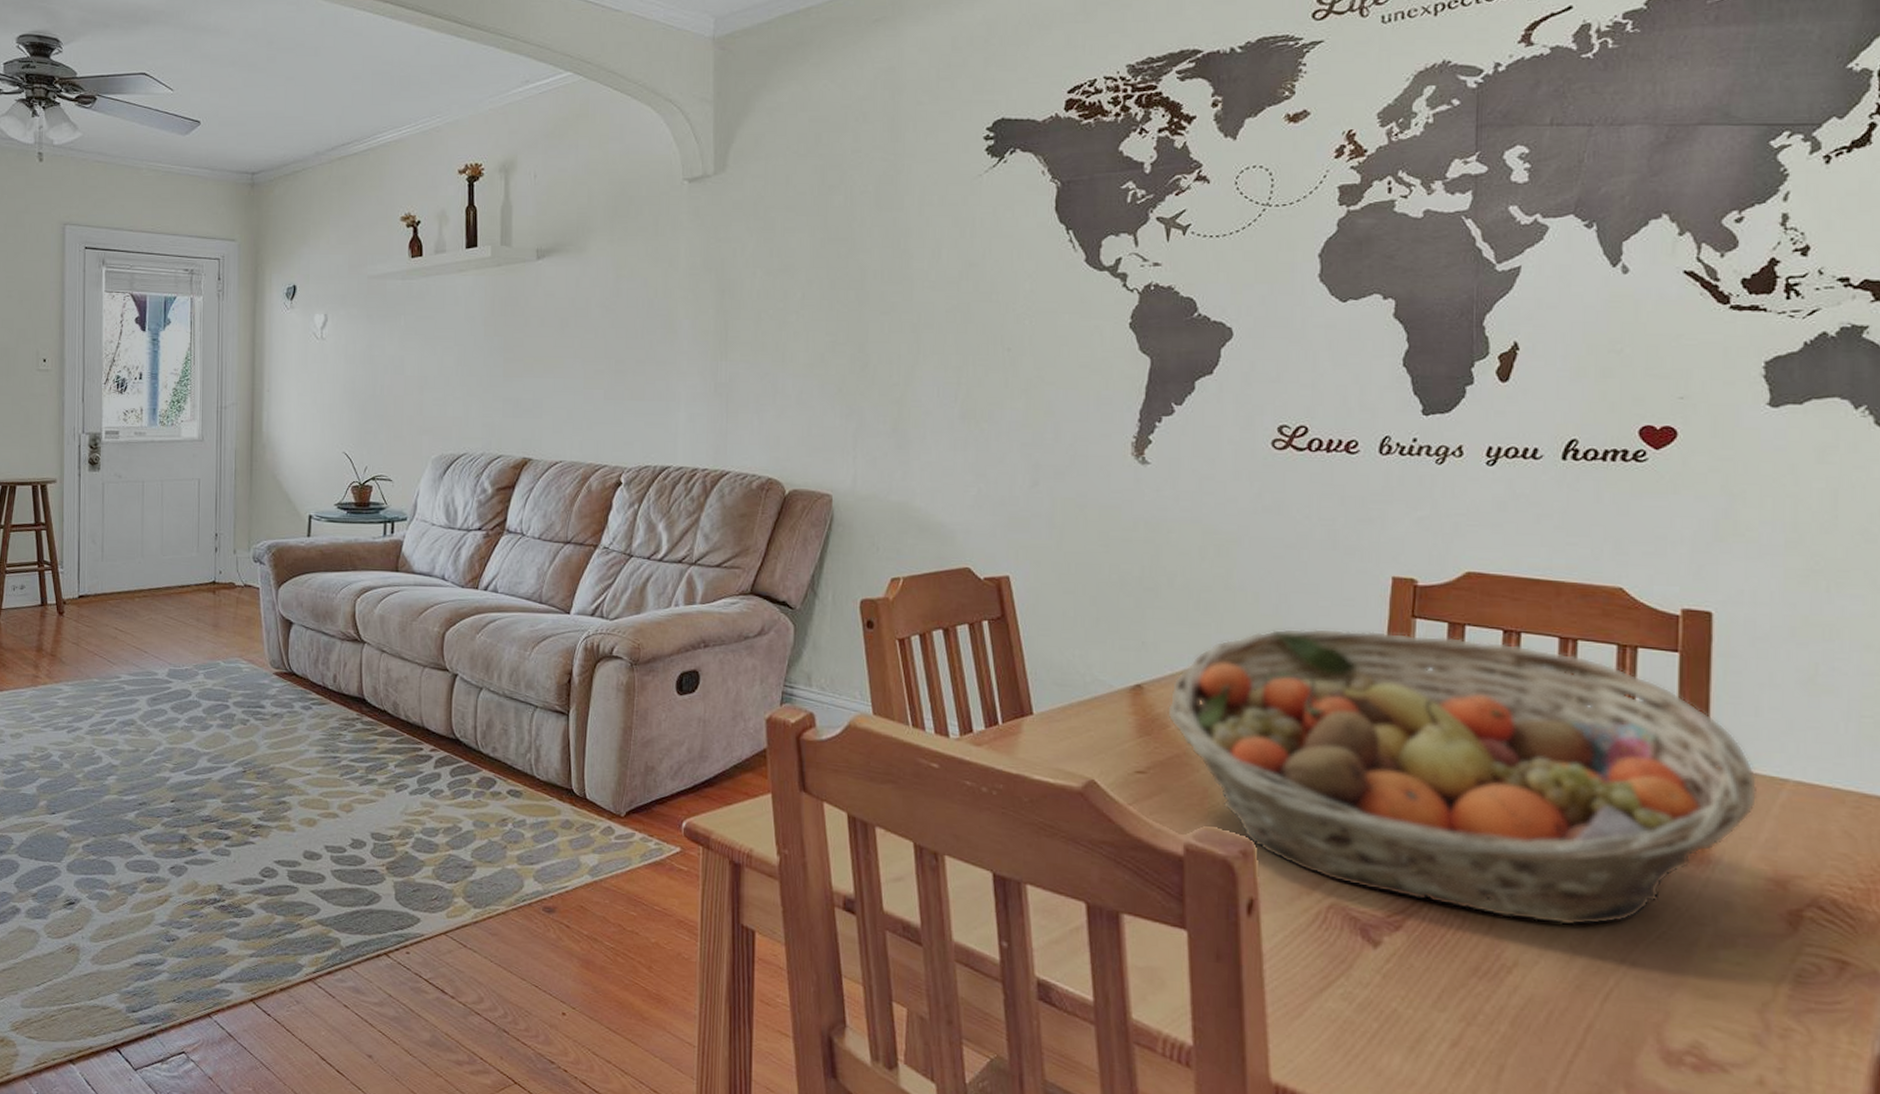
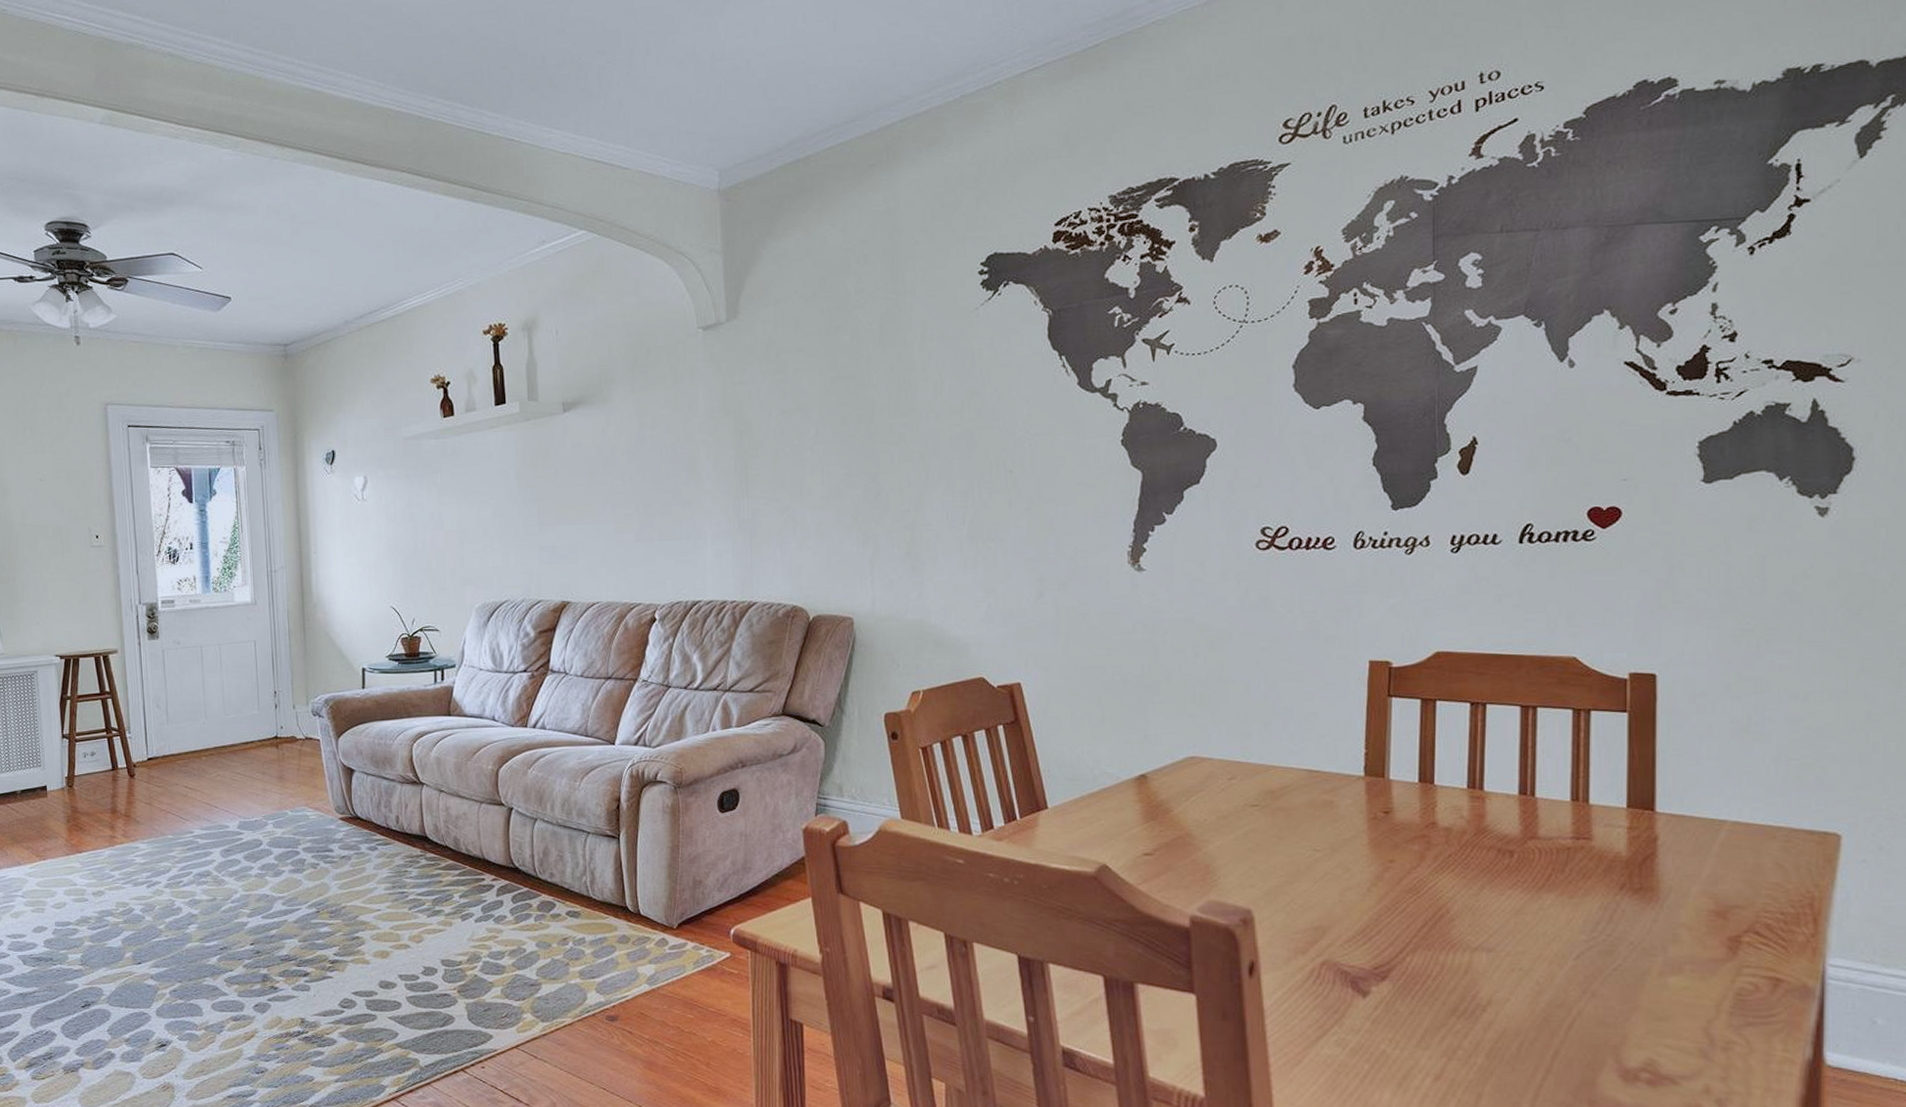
fruit basket: present [1166,628,1758,927] -> none [1169,711,1700,966]

